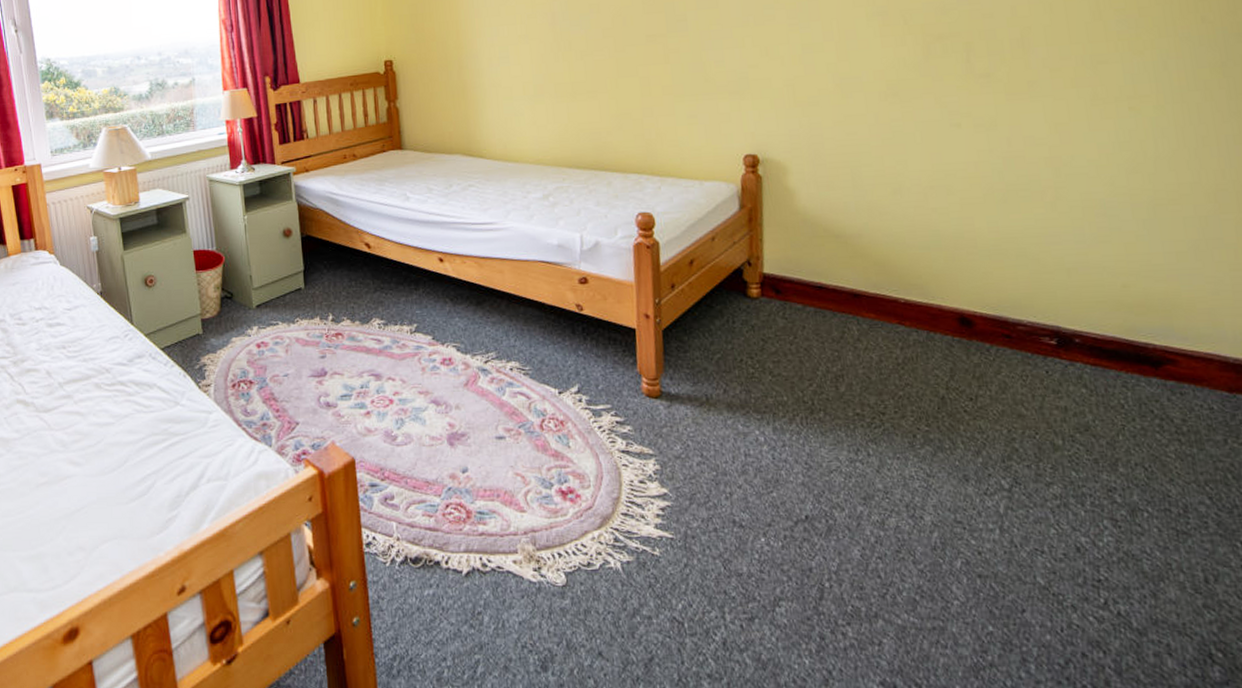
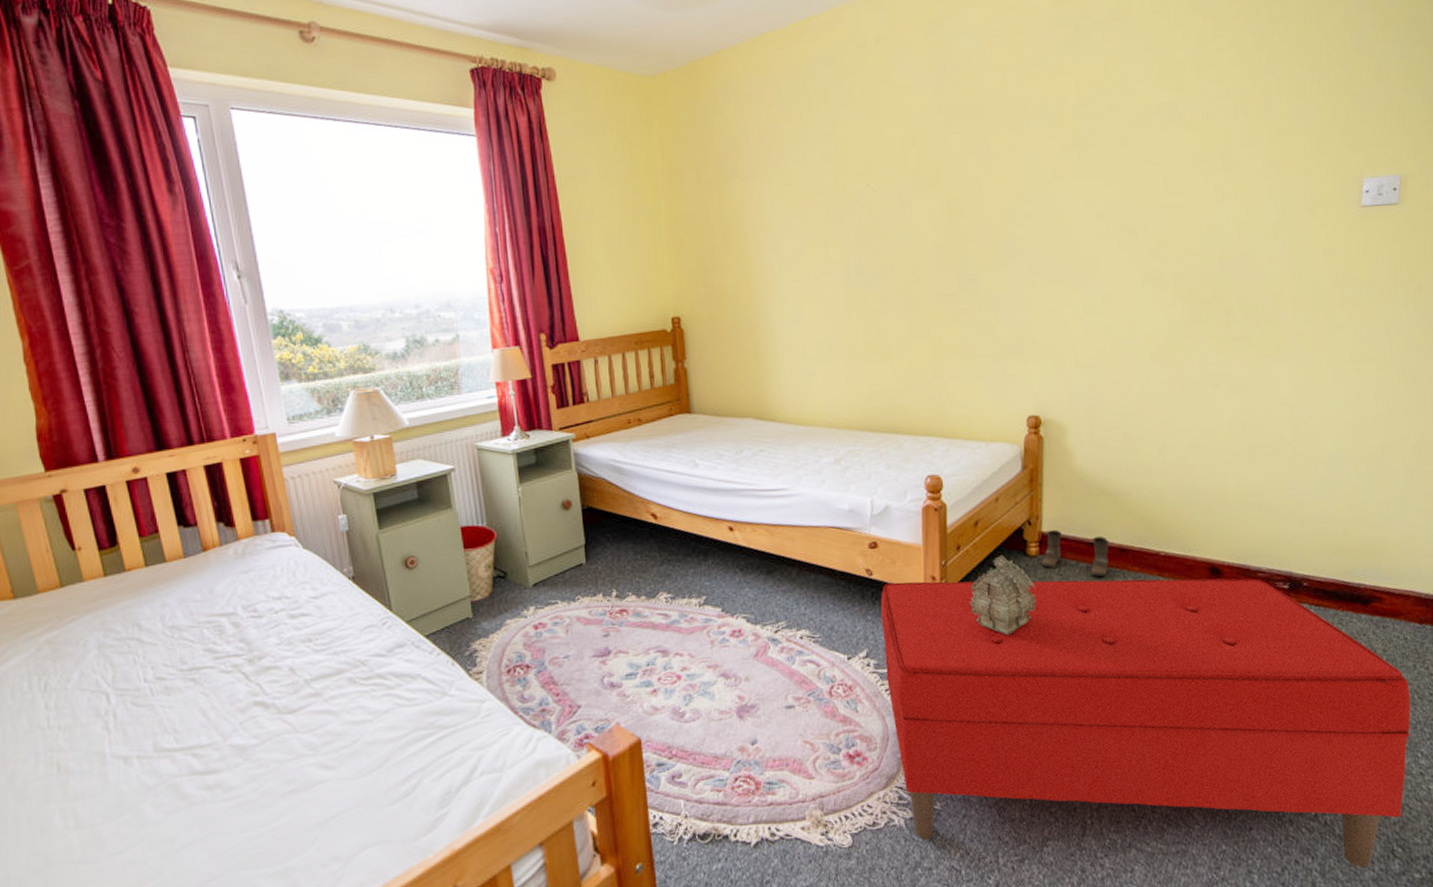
bench: none [592,318,1225,672] -> present [881,578,1411,869]
decorative box: none [685,295,760,378] -> present [969,554,1037,635]
boots: none [764,272,840,323] -> present [1042,530,1110,577]

